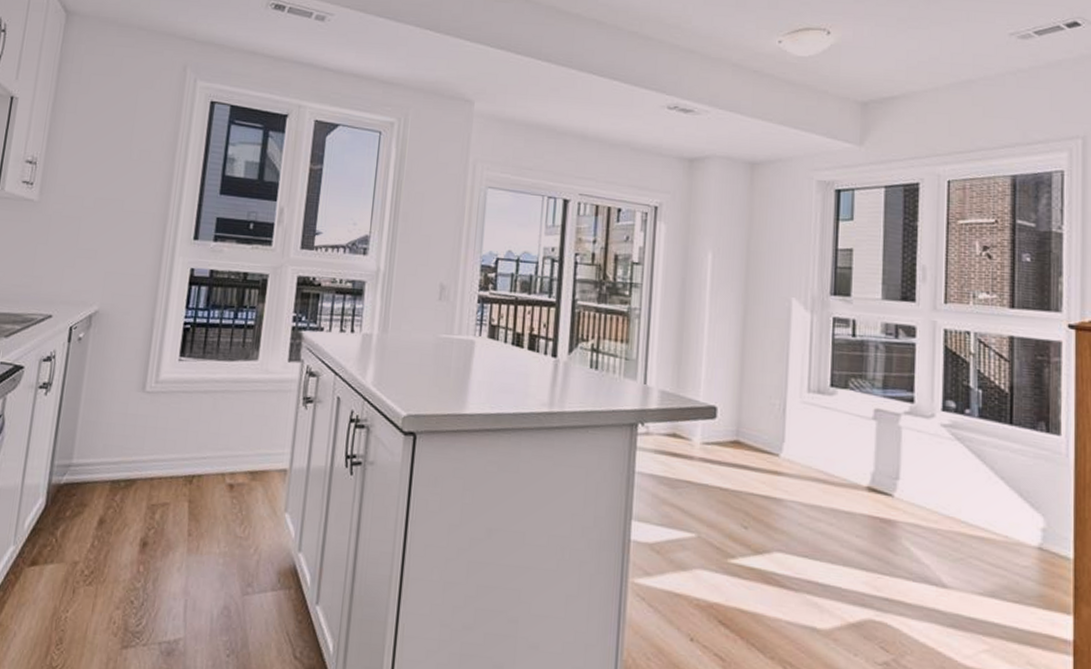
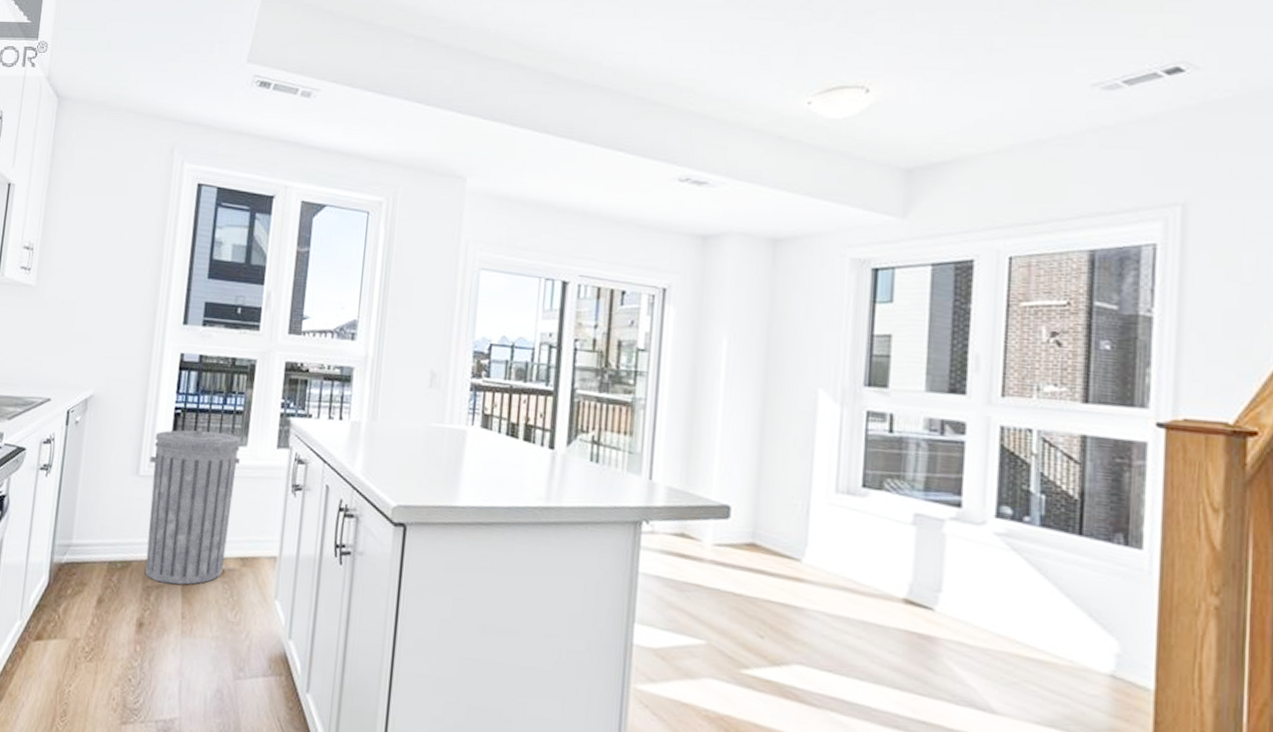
trash can: none [150,343,252,502] -> present [145,428,241,585]

